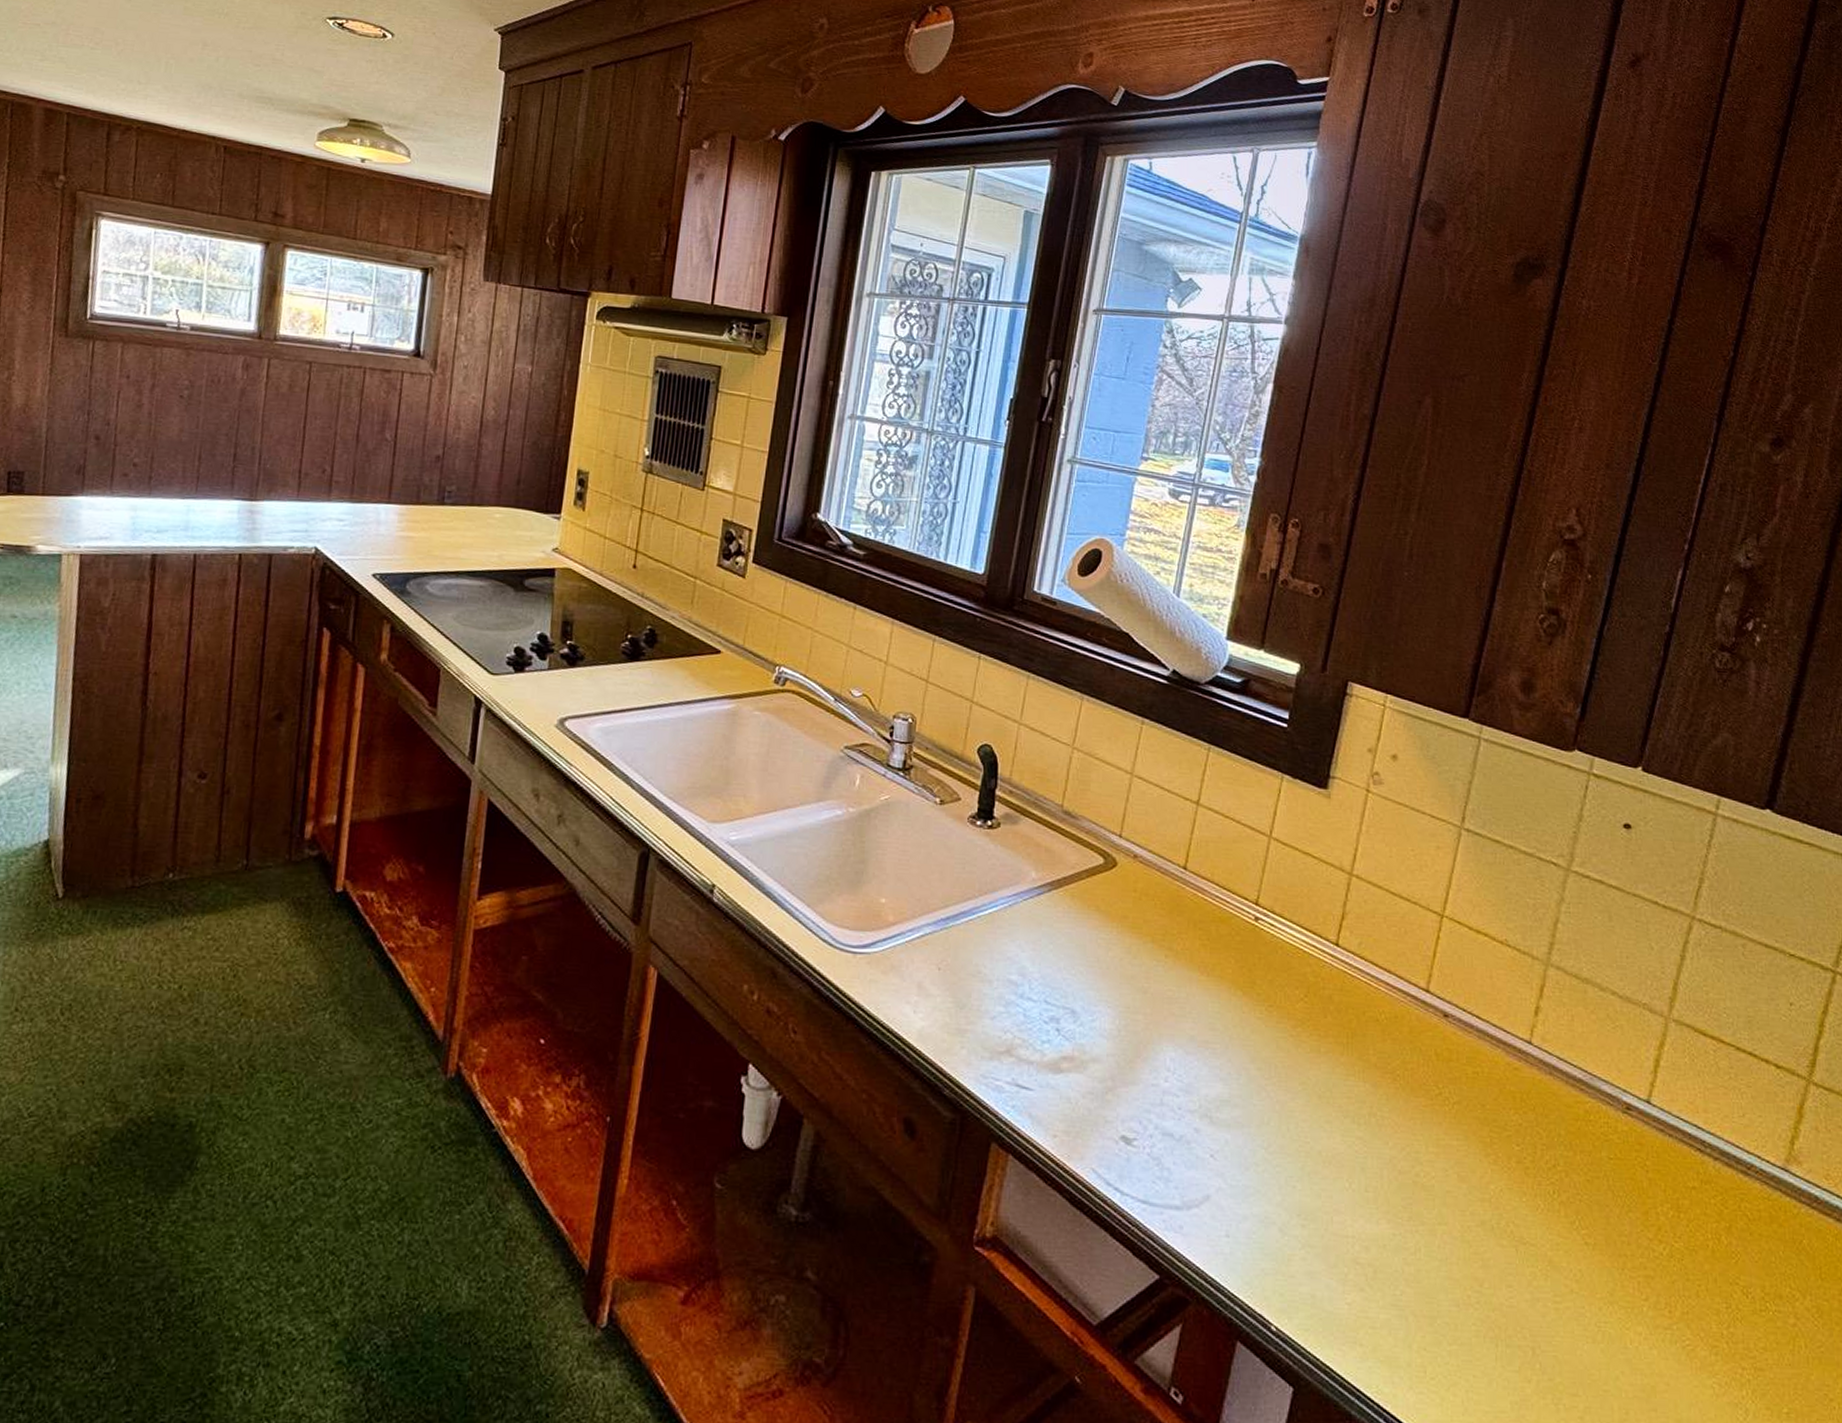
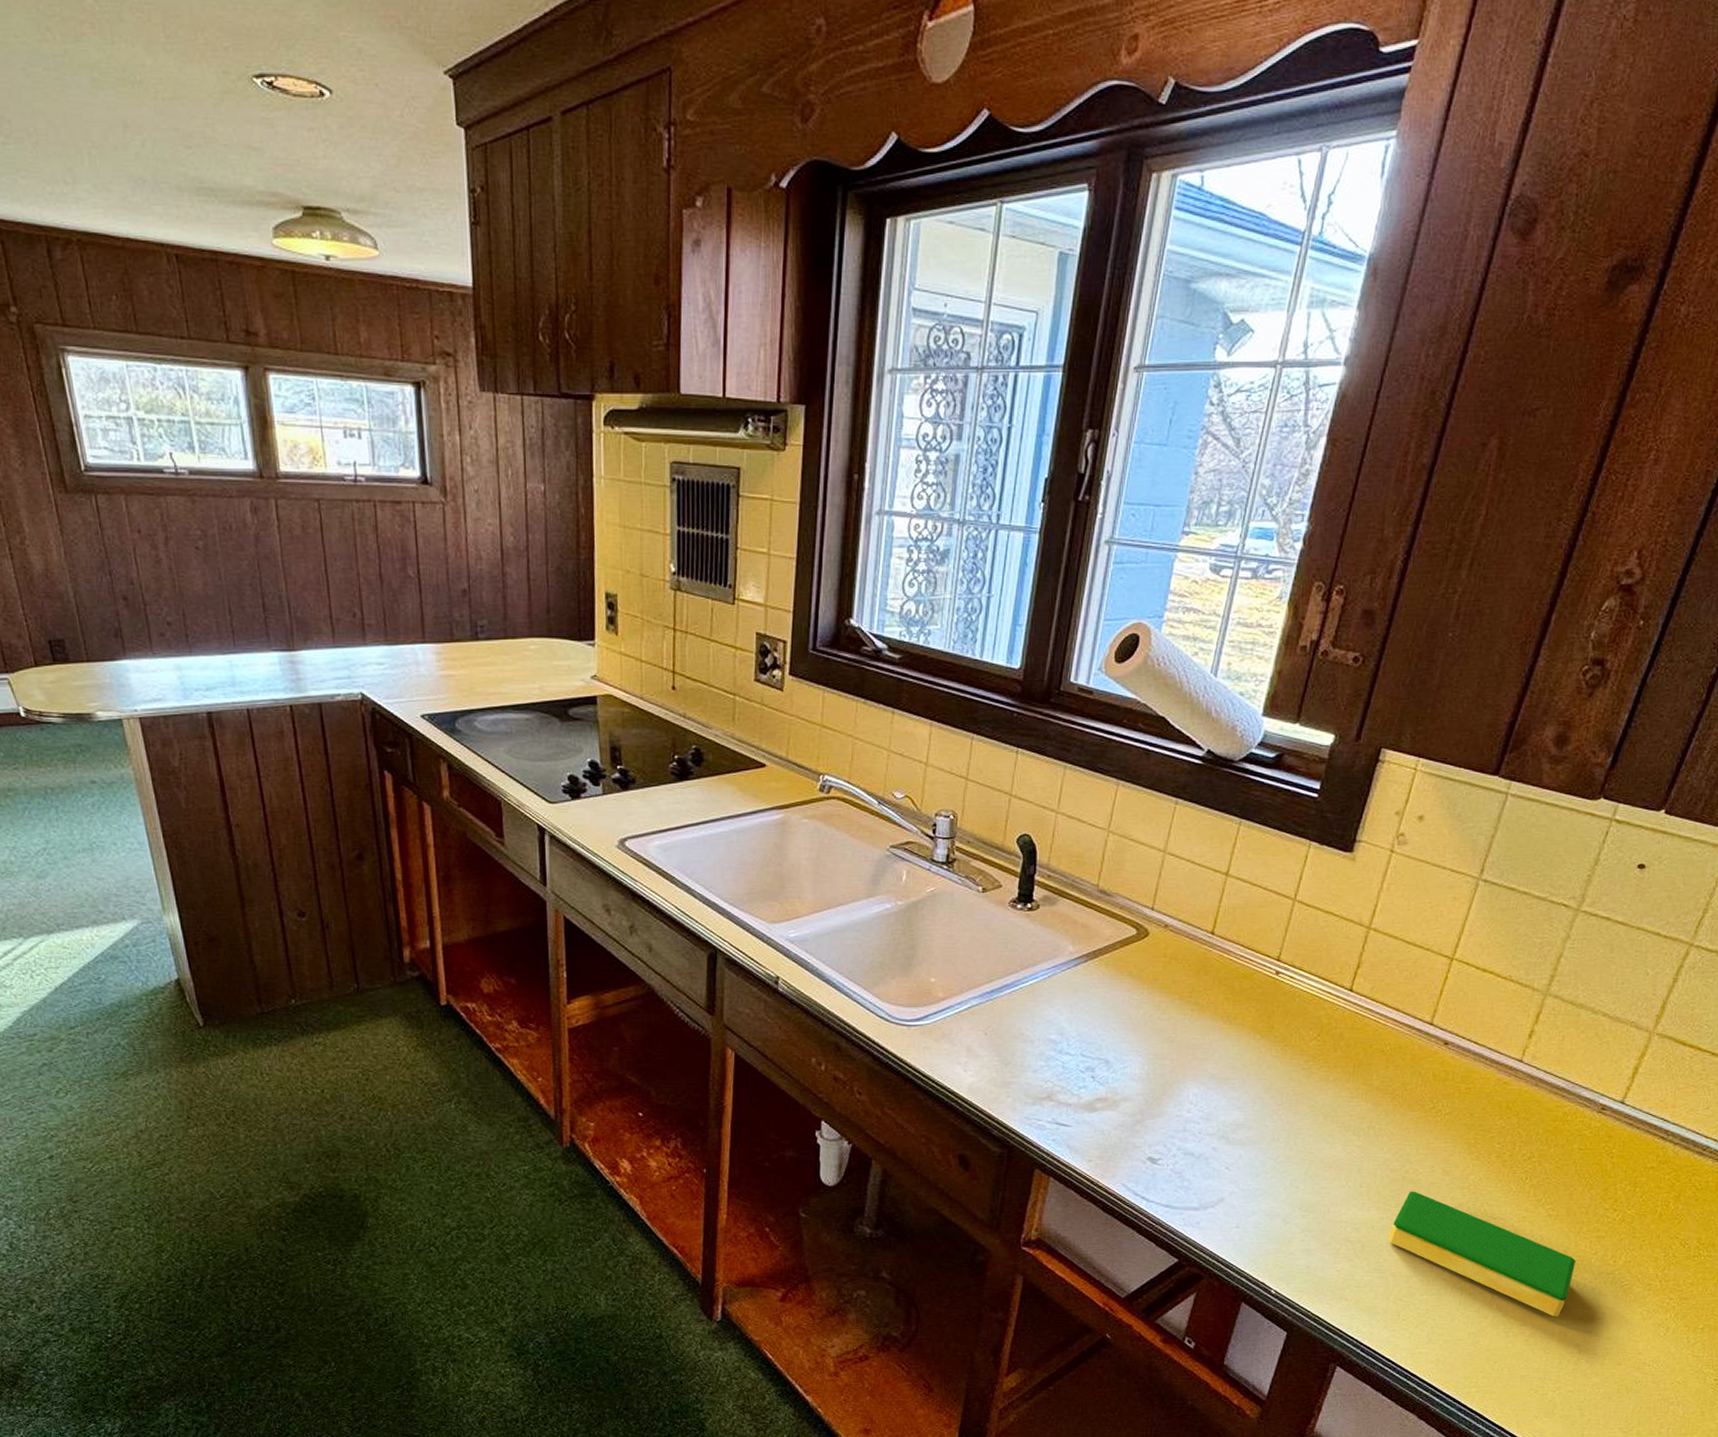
dish sponge: none [1403,1200,1625,1385] -> present [1388,1191,1576,1317]

